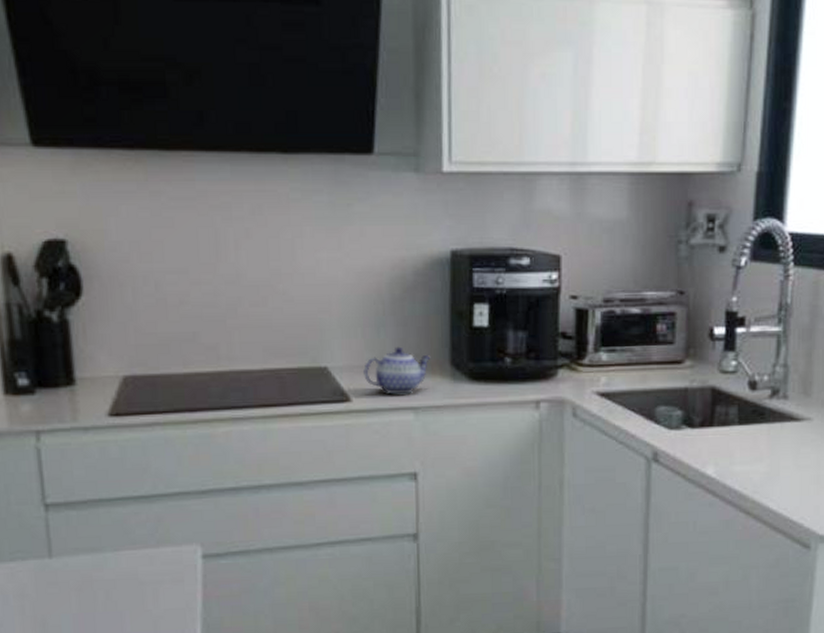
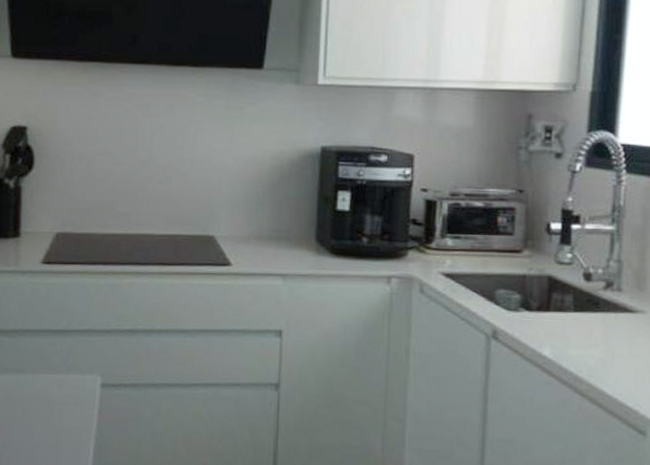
teapot: present [363,346,431,395] -> none [243,222,300,263]

